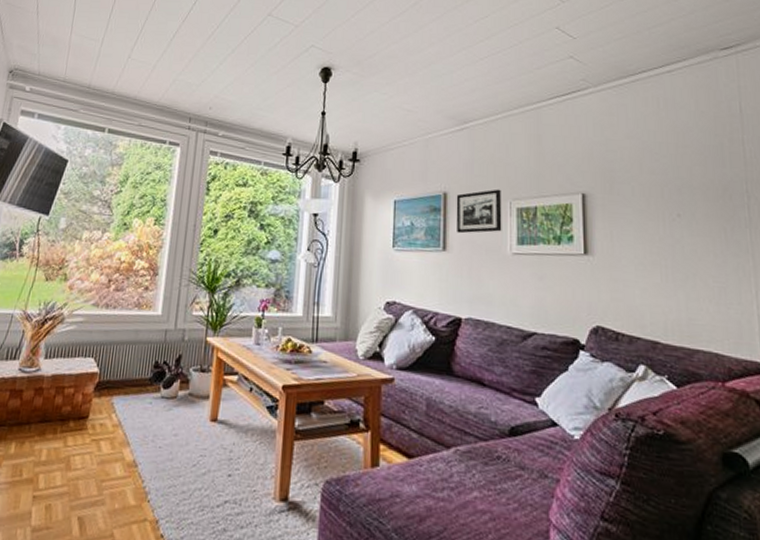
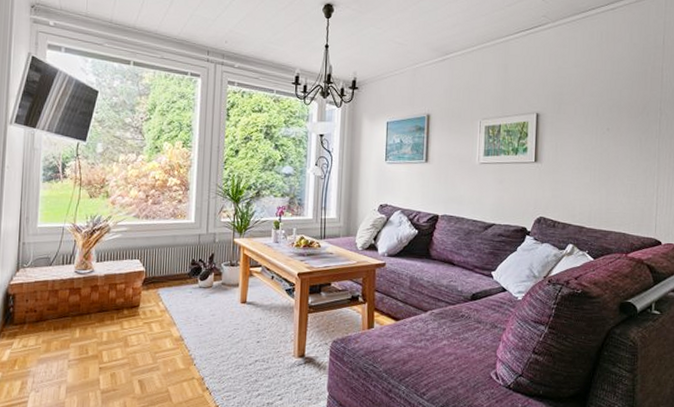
picture frame: present [456,189,502,234] -> none [436,110,474,148]

